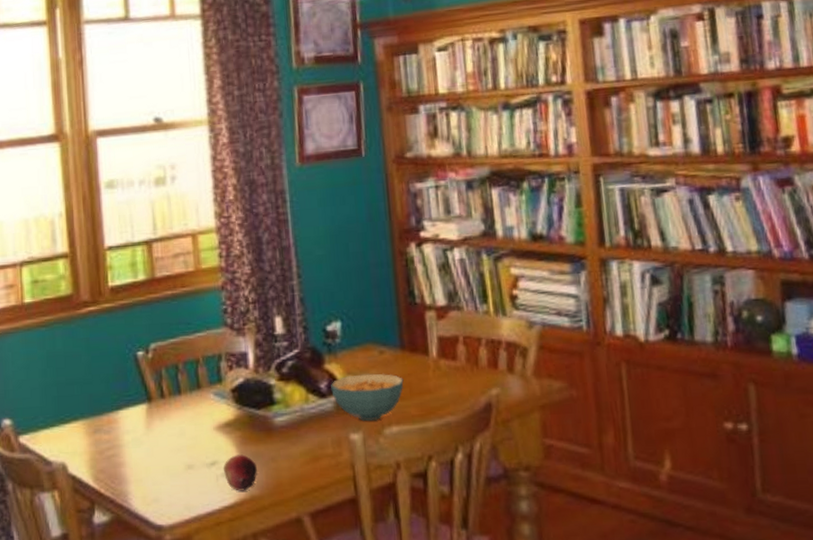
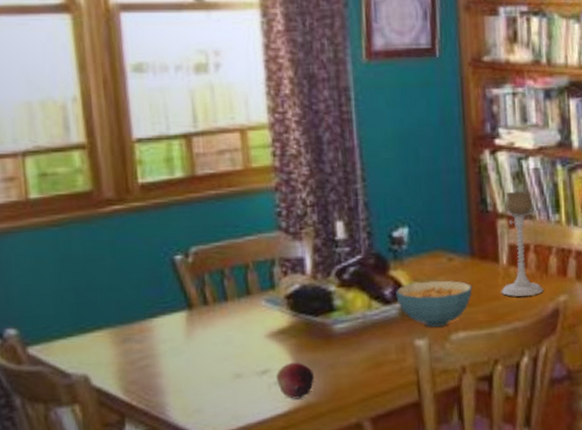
candle holder: none [432,282,475,390] -> present [501,191,544,297]

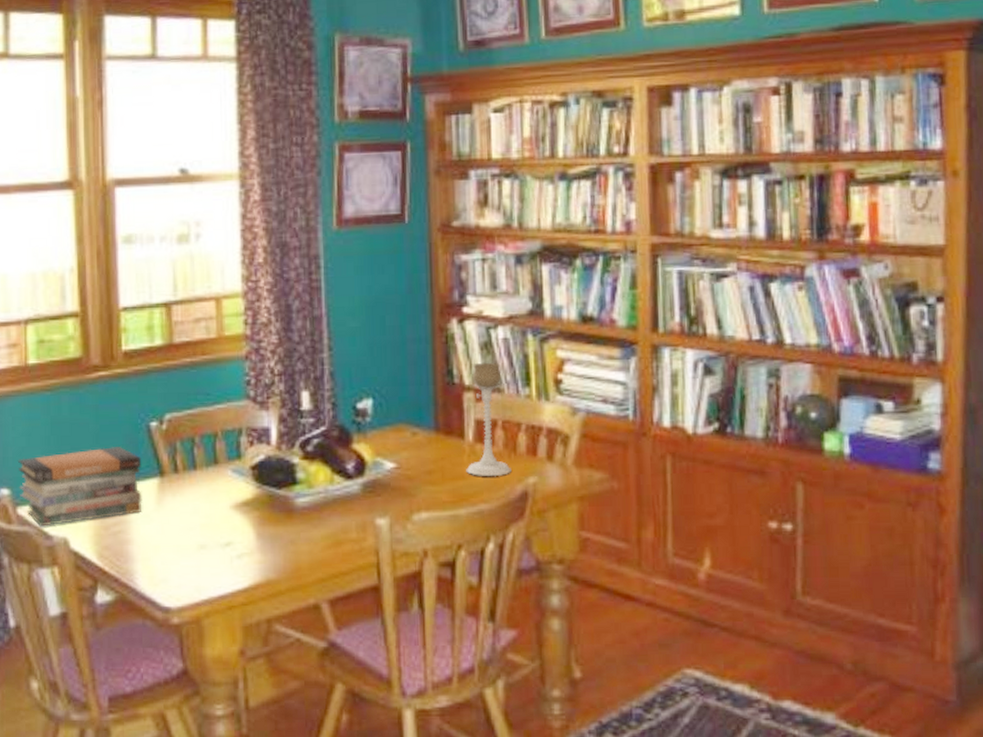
book stack: none [24,281,170,366] -> present [17,447,142,527]
fruit: present [275,362,315,399] -> none [238,536,276,574]
cereal bowl: present [396,280,473,328] -> none [358,455,436,506]

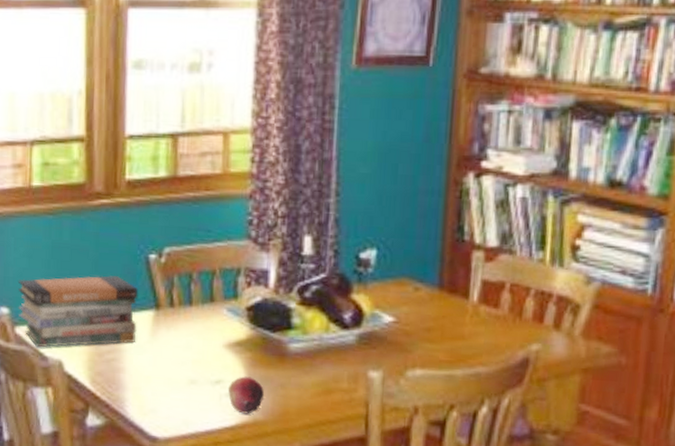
fruit: none [238,536,276,574] -> present [227,376,265,414]
candle holder: present [466,362,511,477] -> none [467,221,515,341]

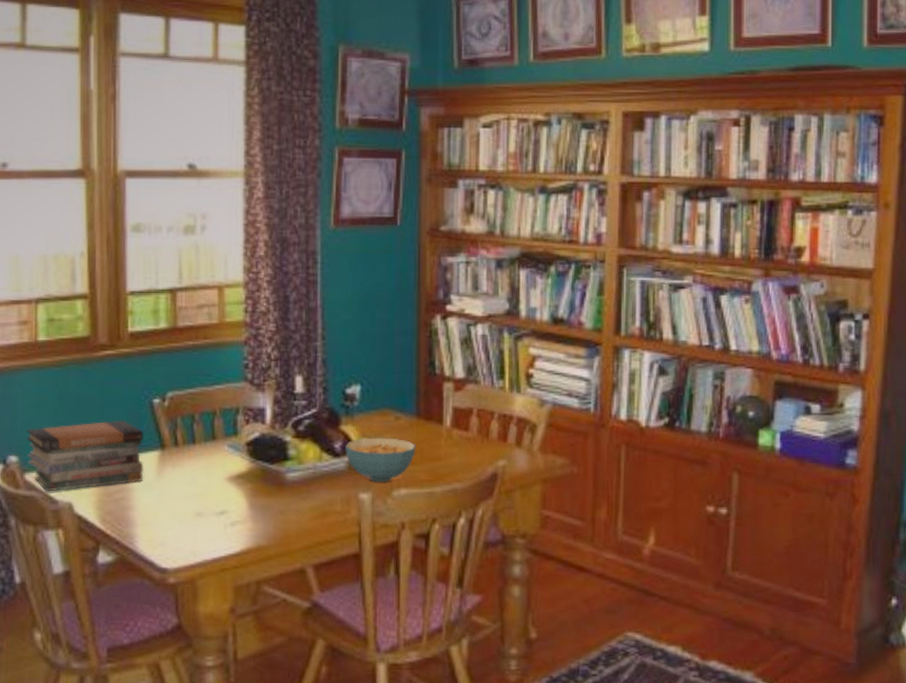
fruit: present [227,376,265,414] -> none [232,506,266,541]
cereal bowl: none [355,309,436,361] -> present [345,437,416,483]

